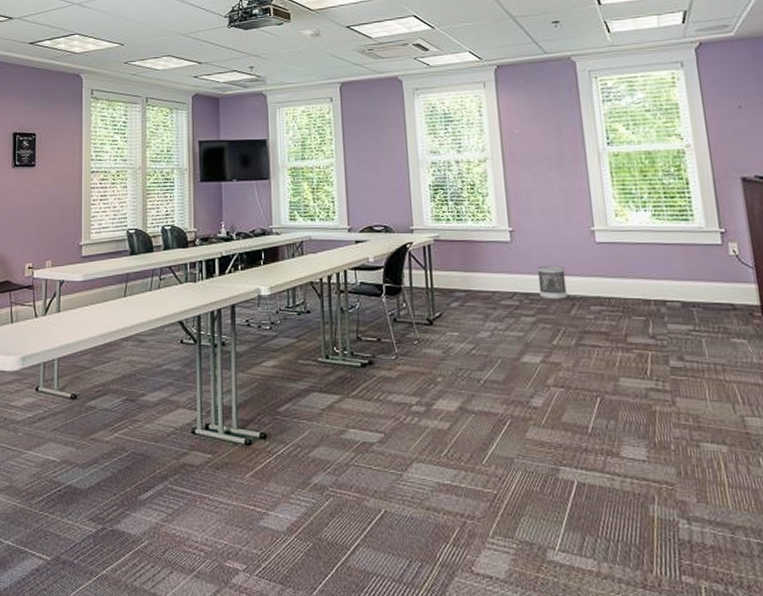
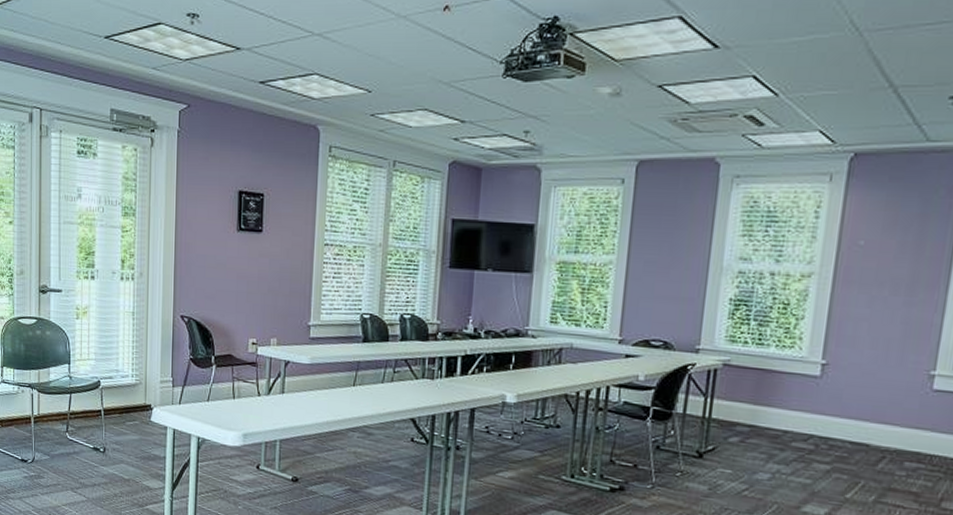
wastebasket: present [536,265,567,300] -> none [842,408,882,450]

